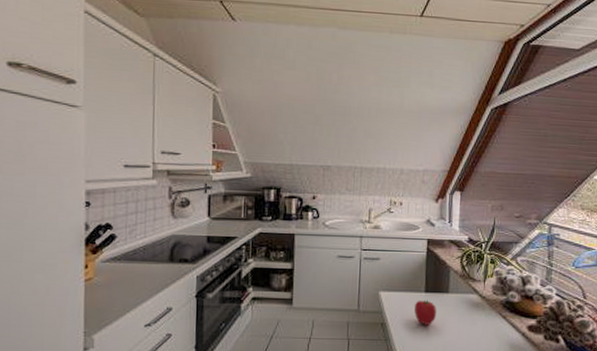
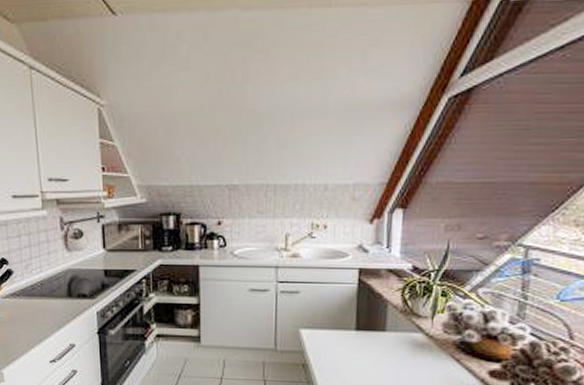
fruit: present [414,300,436,325] -> none [343,339,370,368]

